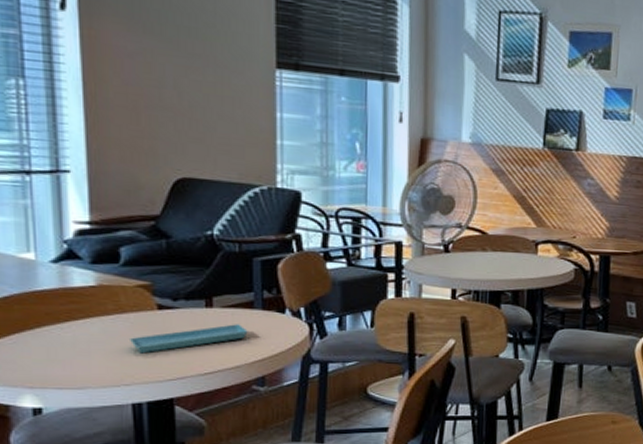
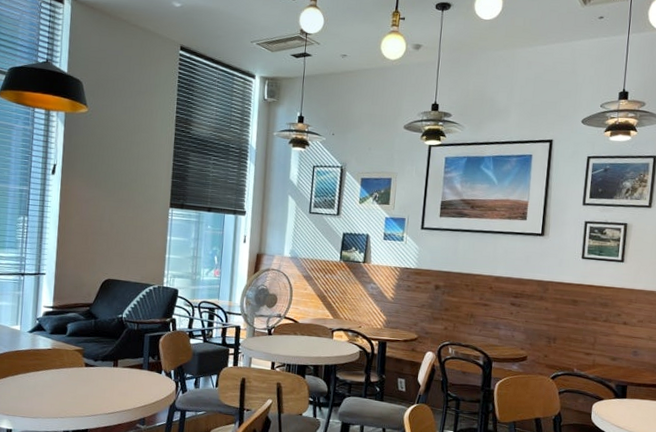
saucer: present [128,324,248,354] -> none [66,379,138,397]

